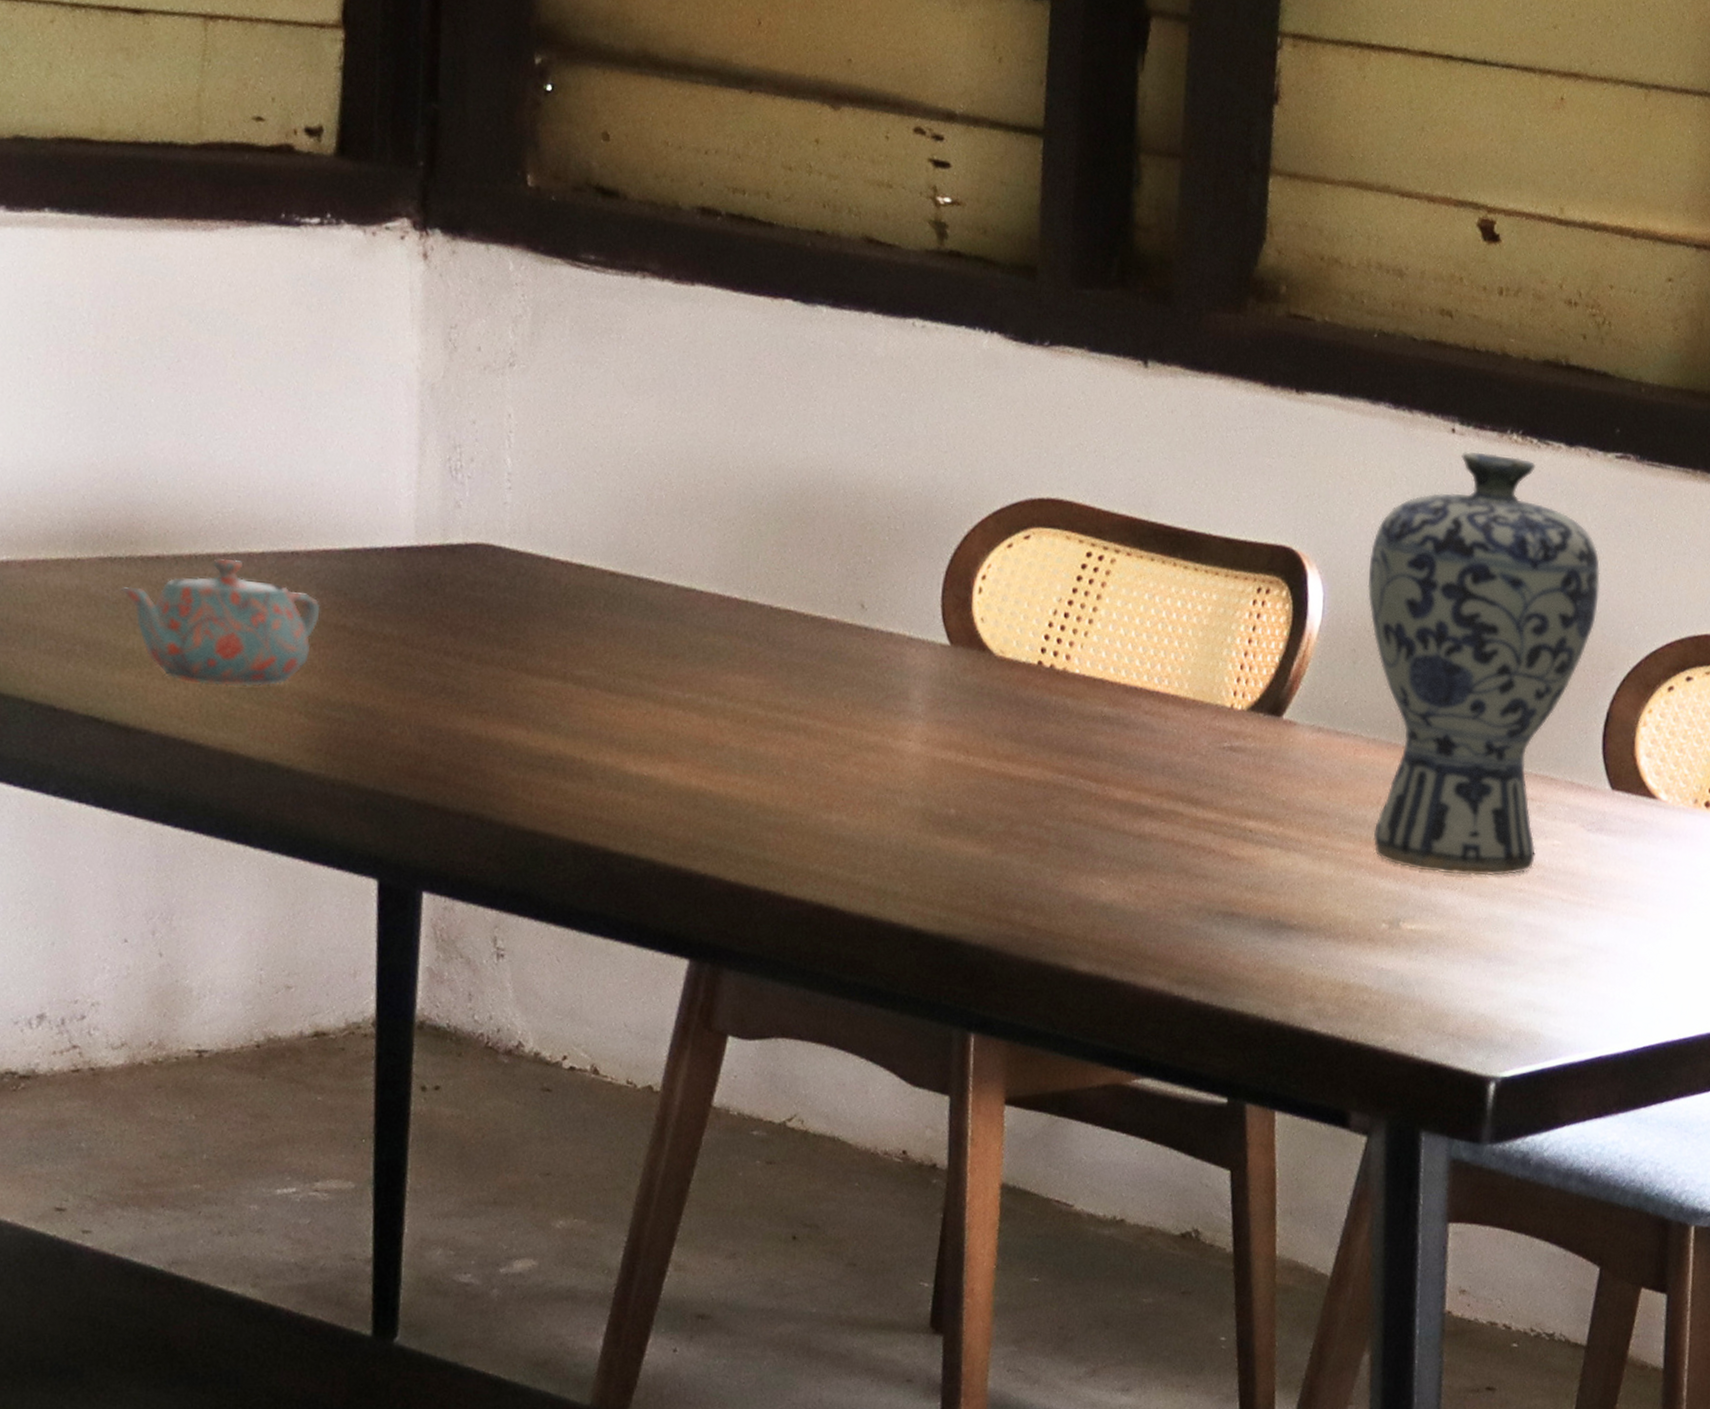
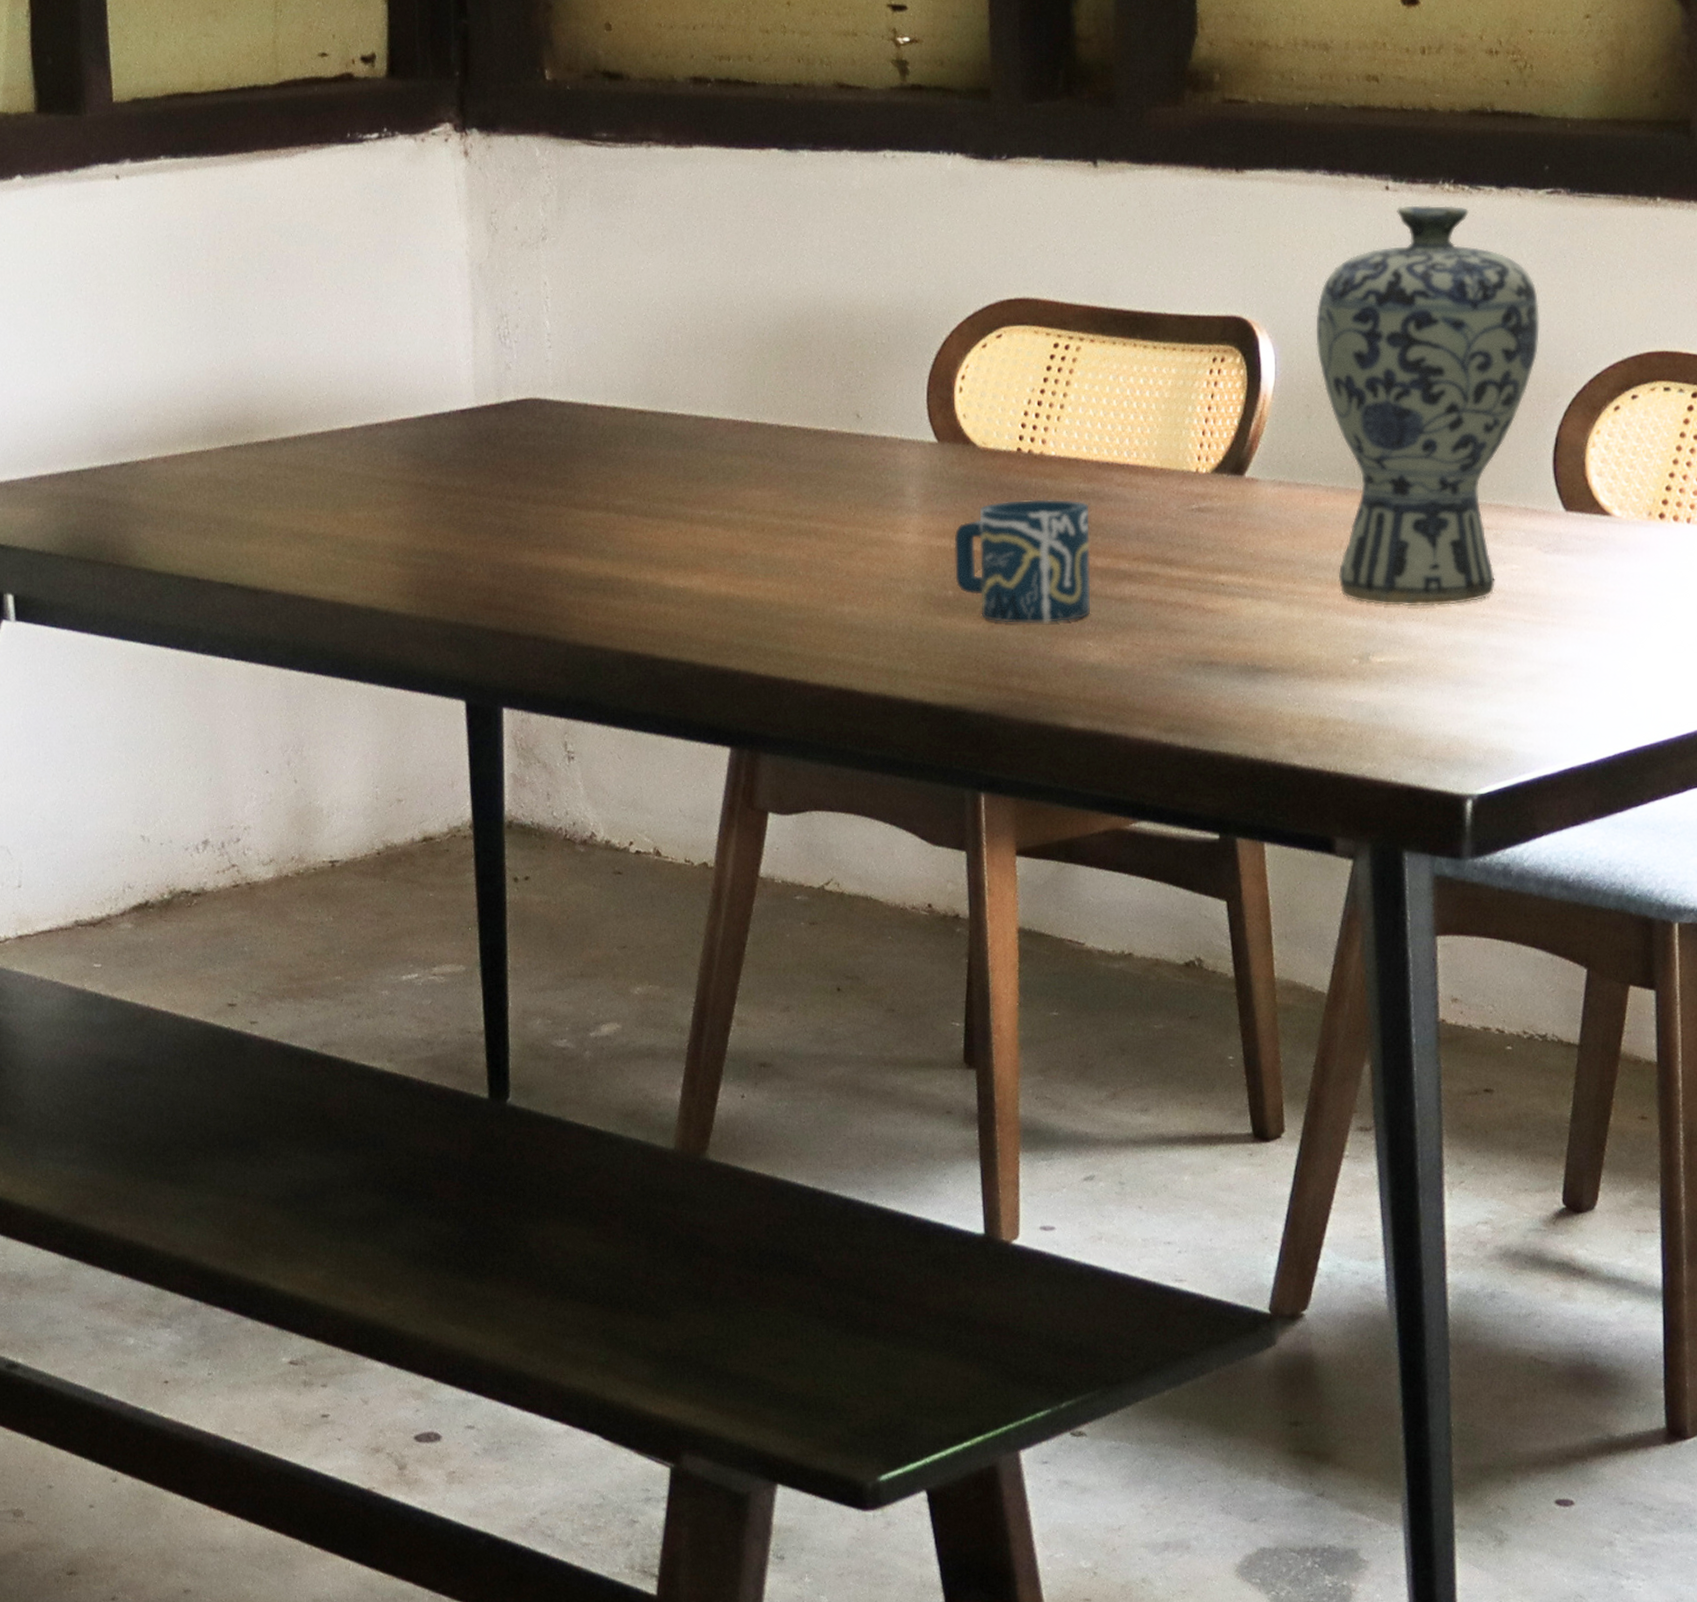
teapot: present [120,558,321,687] -> none [242,436,402,546]
cup: none [959,717,1112,855] -> present [954,499,1091,623]

